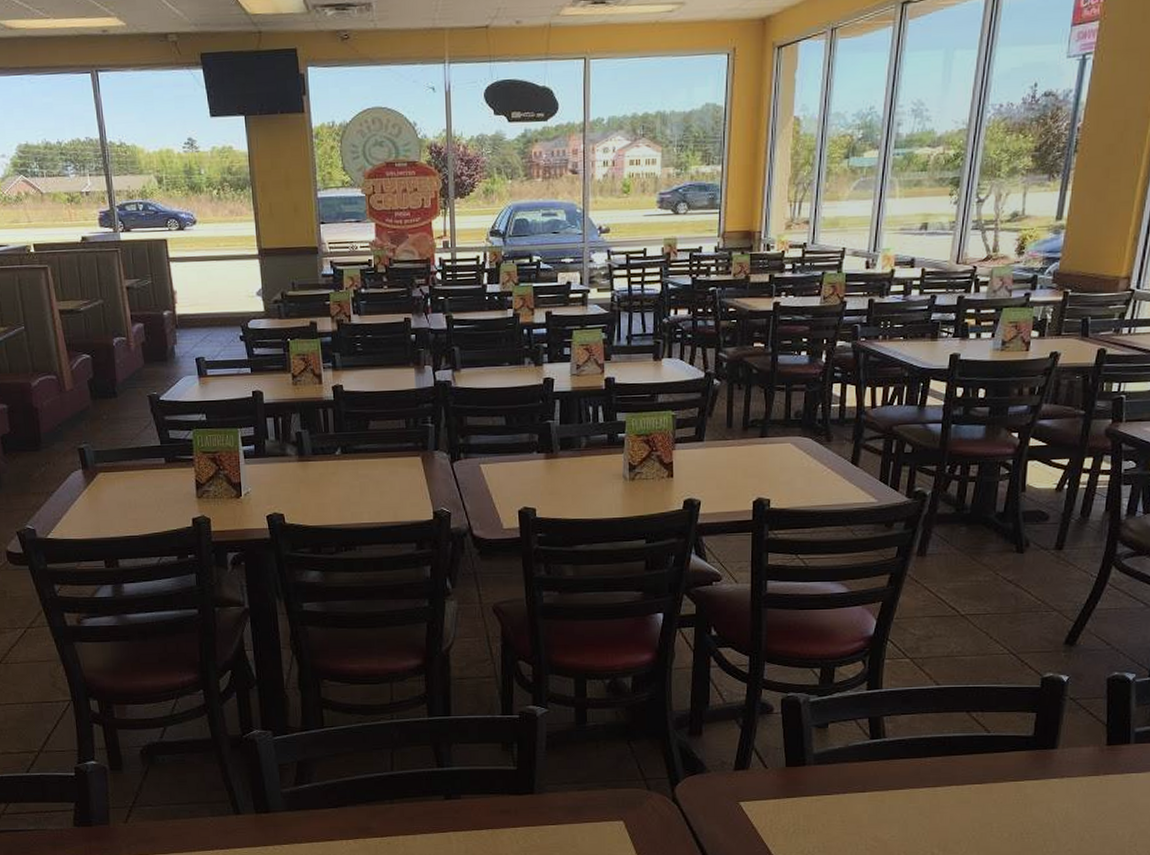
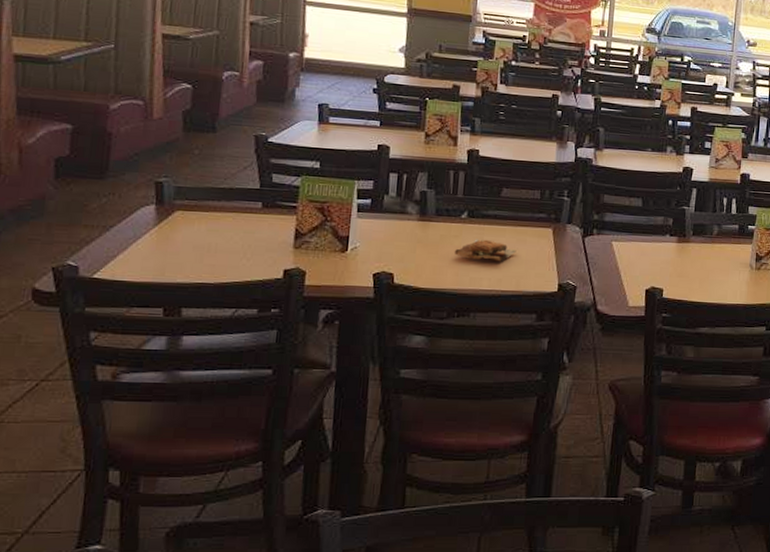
hamburger: none [333,474,390,495] -> present [454,239,517,262]

